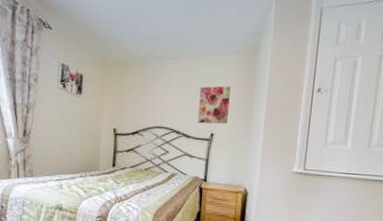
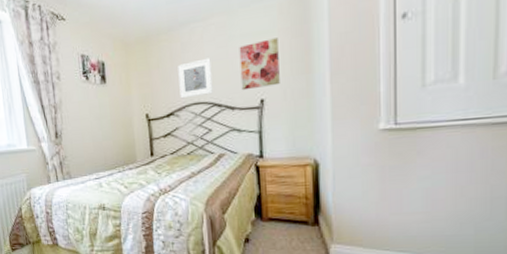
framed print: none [146,90,176,122] -> present [178,57,213,99]

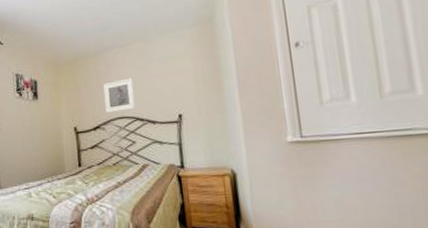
wall art: present [239,38,280,91] -> none [157,61,195,107]

